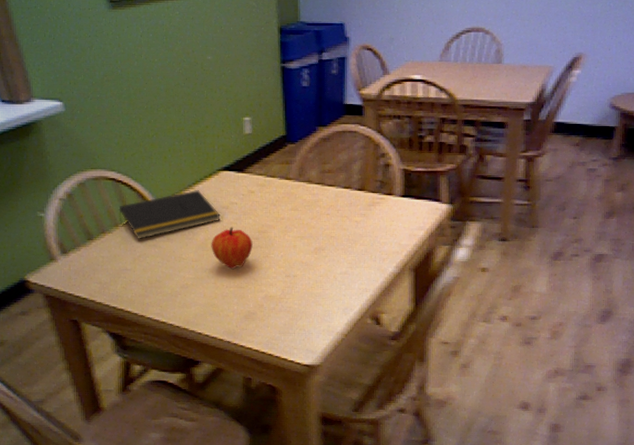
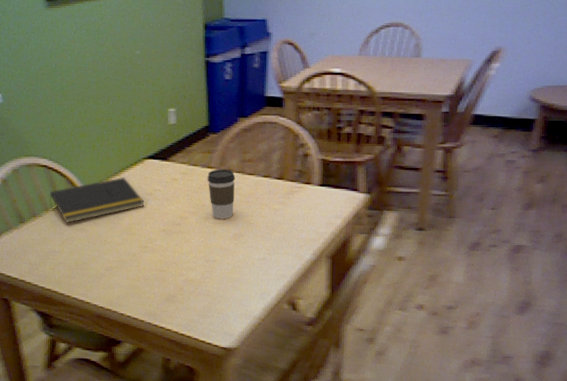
fruit: present [211,227,253,270] -> none [135,212,175,254]
coffee cup: none [286,180,315,233] -> present [207,169,236,220]

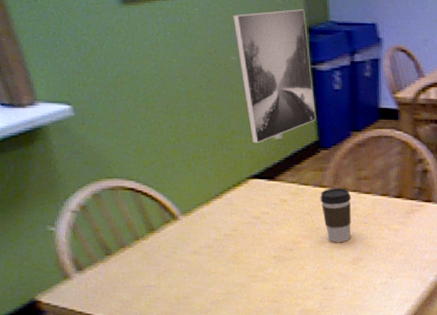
notepad: present [49,177,145,223] -> none [139,200,252,253]
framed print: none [139,8,207,128] -> present [233,9,316,144]

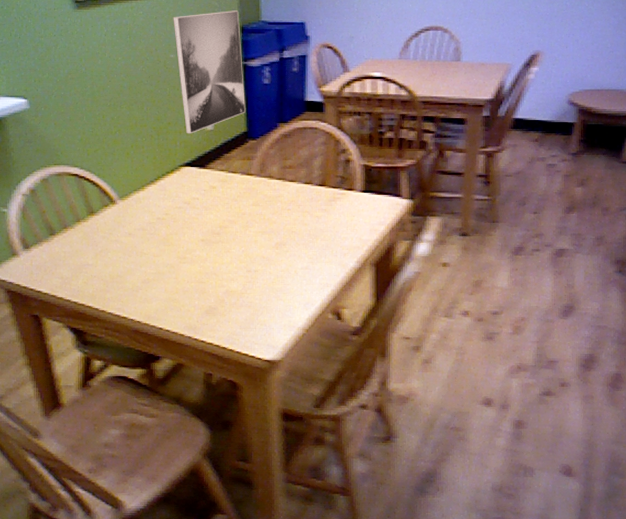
coffee cup: present [320,187,352,243] -> none [247,176,276,228]

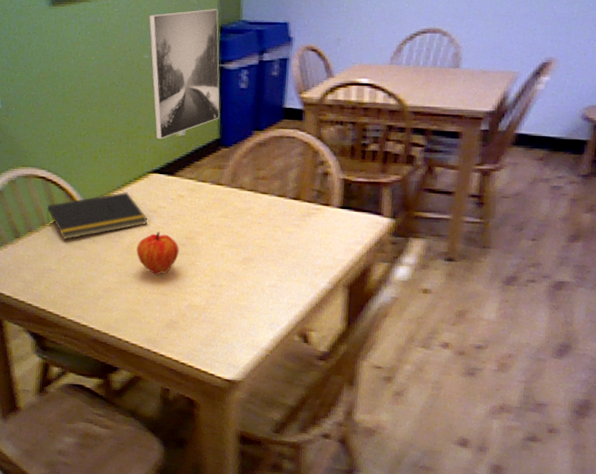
notepad: none [81,186,182,234] -> present [47,192,148,240]
fruit: none [172,222,214,265] -> present [136,231,179,276]

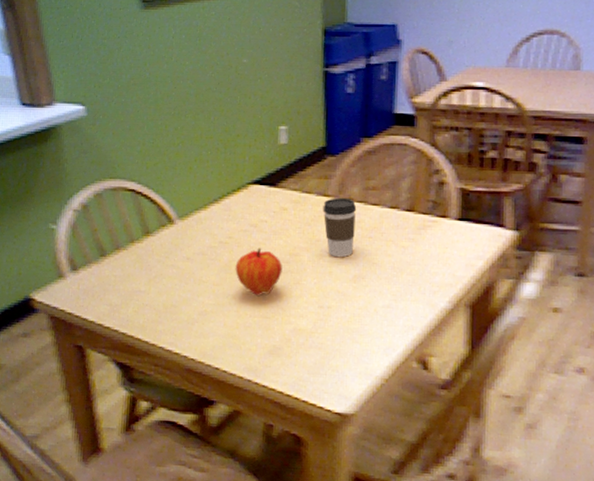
notepad: present [47,192,148,240] -> none [136,205,248,258]
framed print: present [149,9,220,140] -> none [248,11,325,148]
coffee cup: none [216,186,248,242] -> present [323,197,357,258]

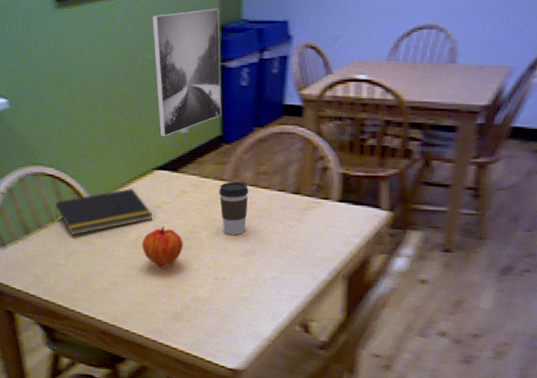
notepad: none [136,205,248,258] -> present [55,188,153,235]
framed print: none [248,11,325,148] -> present [152,9,222,137]

